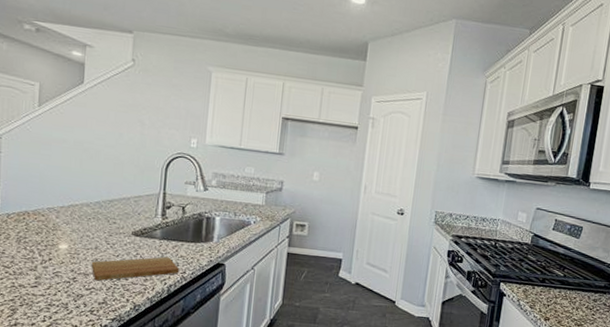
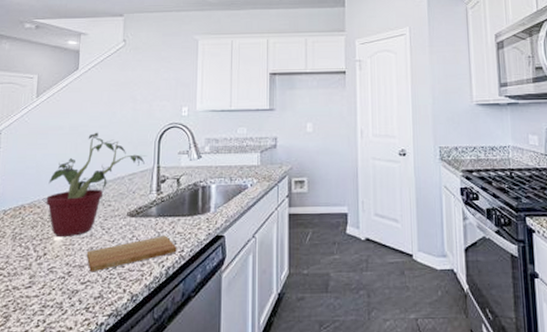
potted plant: none [50,151,153,247] -> present [46,132,146,238]

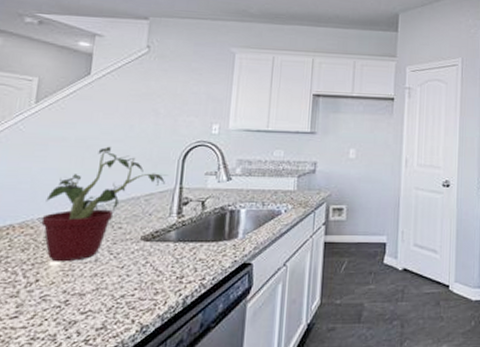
cutting board: present [86,235,177,273] -> none [88,262,198,301]

